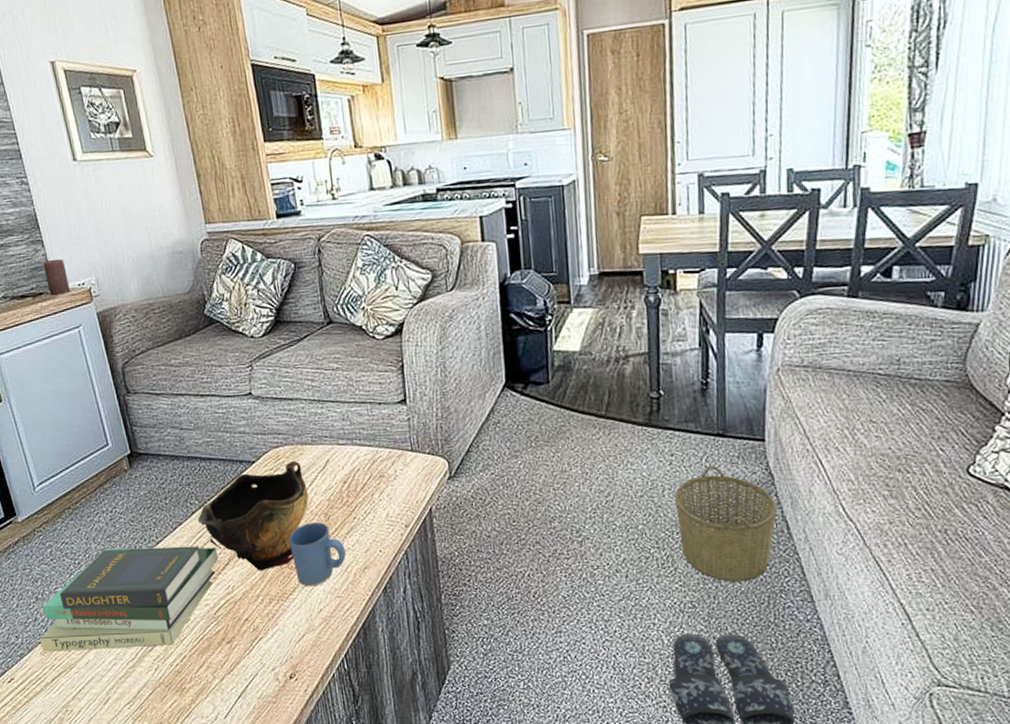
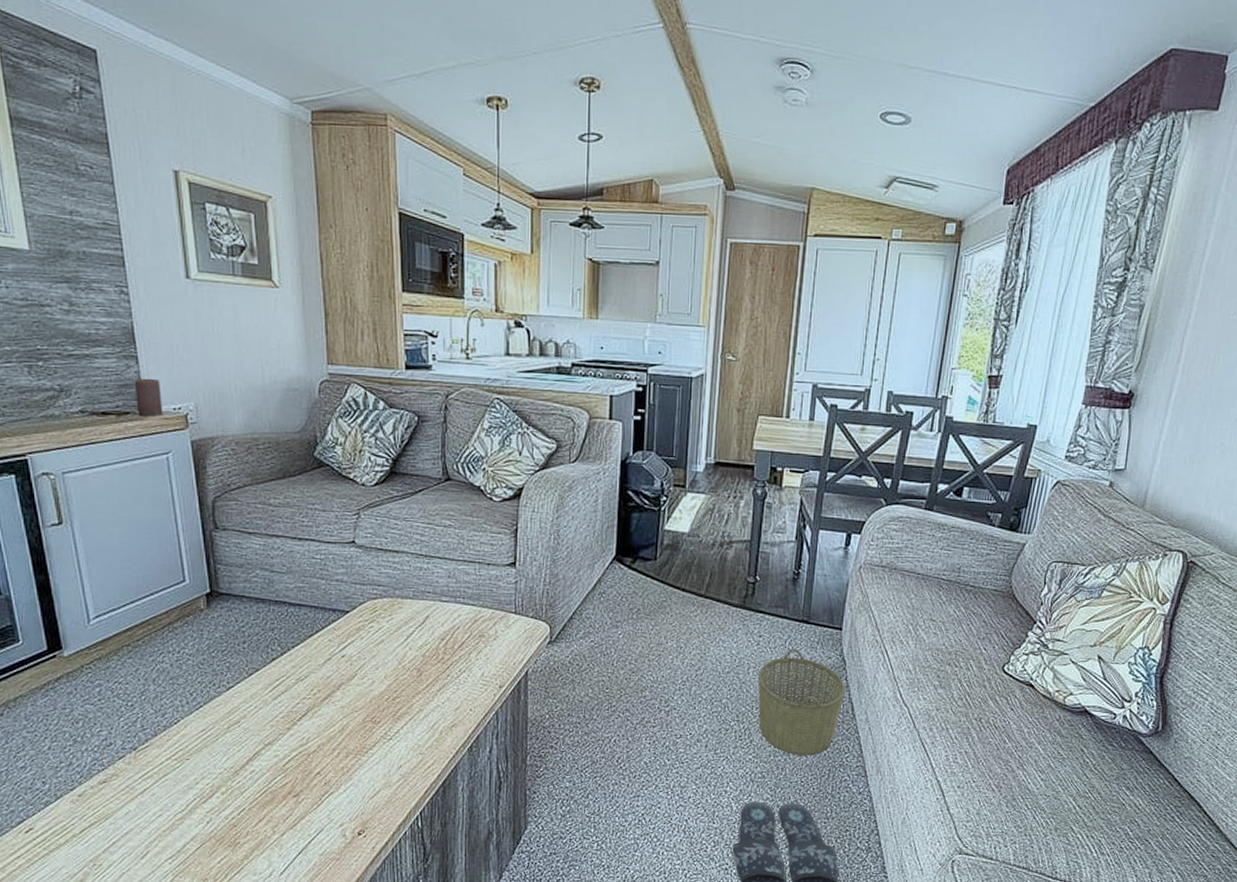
books: present [39,546,219,652] -> none [72,690,296,800]
decorative bowl: present [197,461,310,571] -> none [277,614,403,724]
mug: present [288,523,346,587] -> none [375,678,434,742]

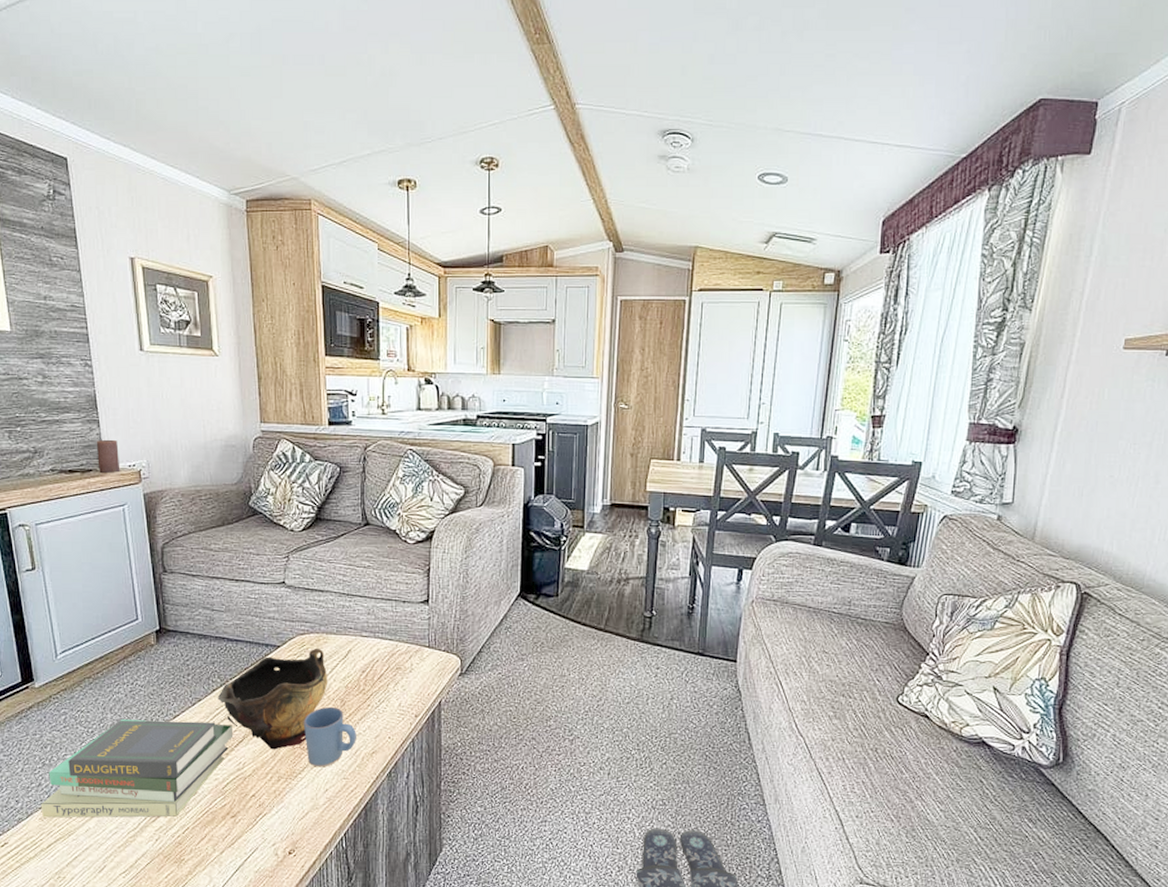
books: none [72,690,296,800] -> present [41,718,234,818]
decorative bowl: none [277,614,403,724] -> present [217,649,328,750]
mug: none [375,678,434,742] -> present [303,707,356,768]
basket: present [757,648,845,755] -> none [656,680,741,784]

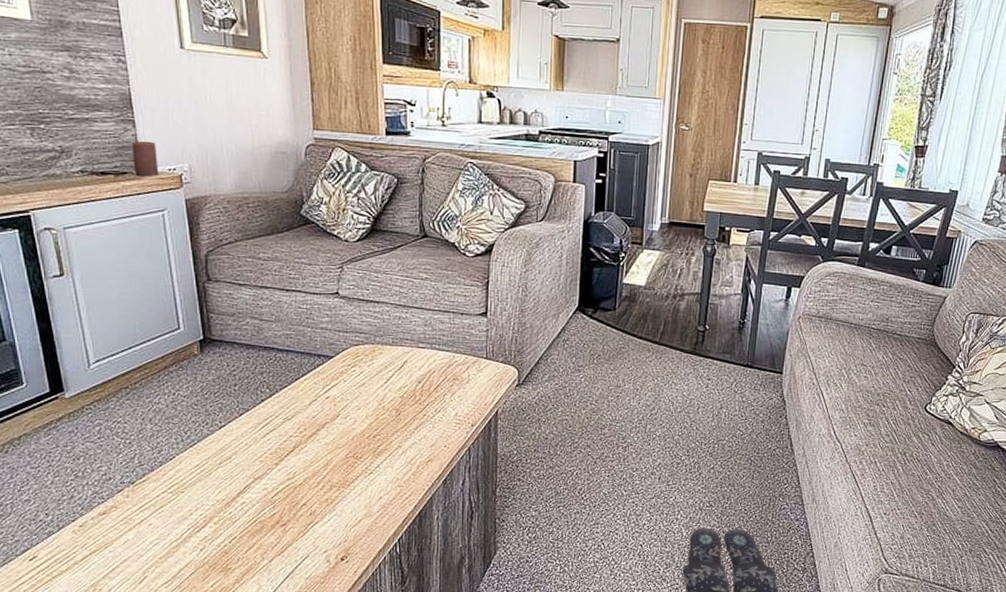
books: present [41,718,234,818] -> none [73,429,284,530]
decorative bowl: present [217,649,328,750] -> none [266,359,383,459]
mug: present [303,707,356,768] -> none [357,417,412,476]

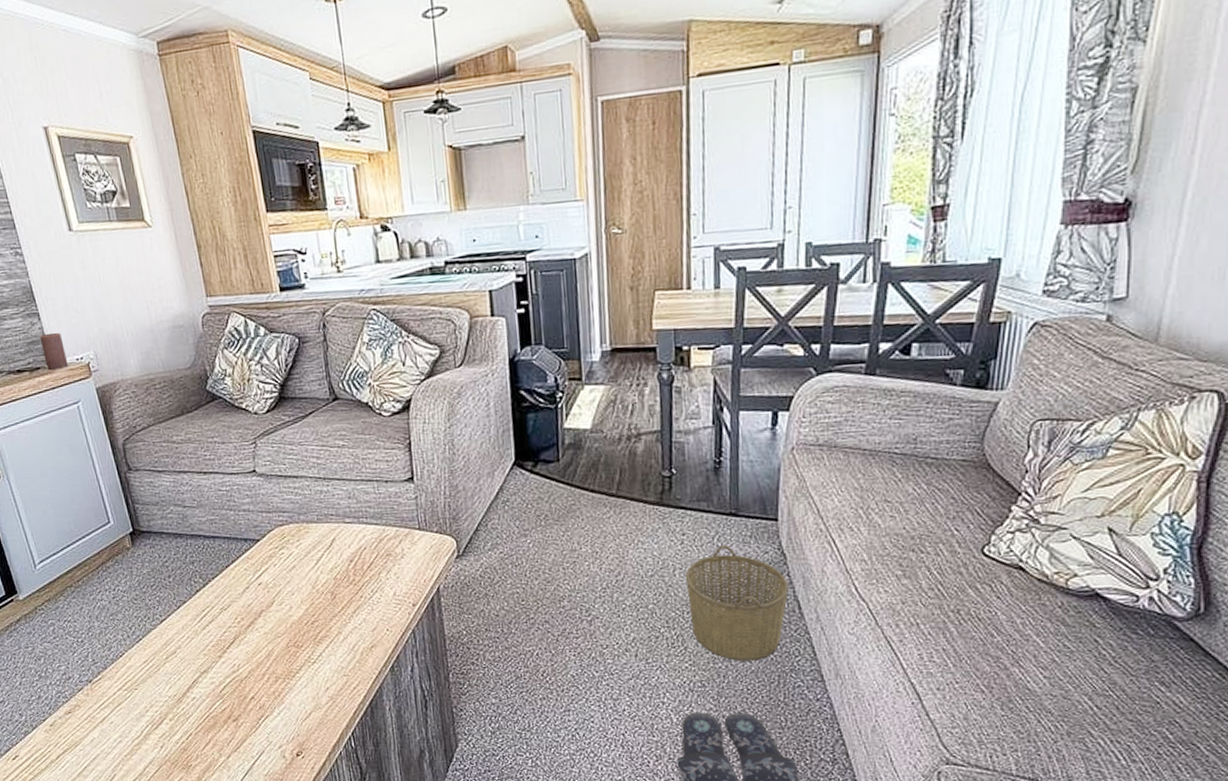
basket: none [706,390,785,486] -> present [685,544,788,661]

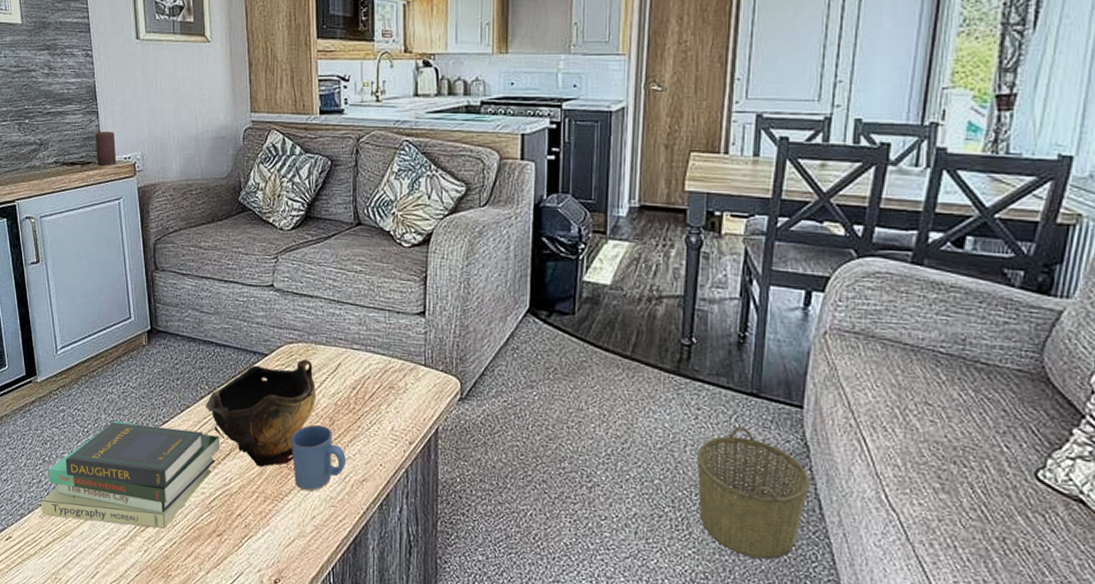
books: none [43,624,224,729] -> present [41,420,221,529]
decorative bowl: none [201,540,316,650] -> present [205,359,317,468]
mug: none [294,601,353,665] -> present [290,425,346,492]

